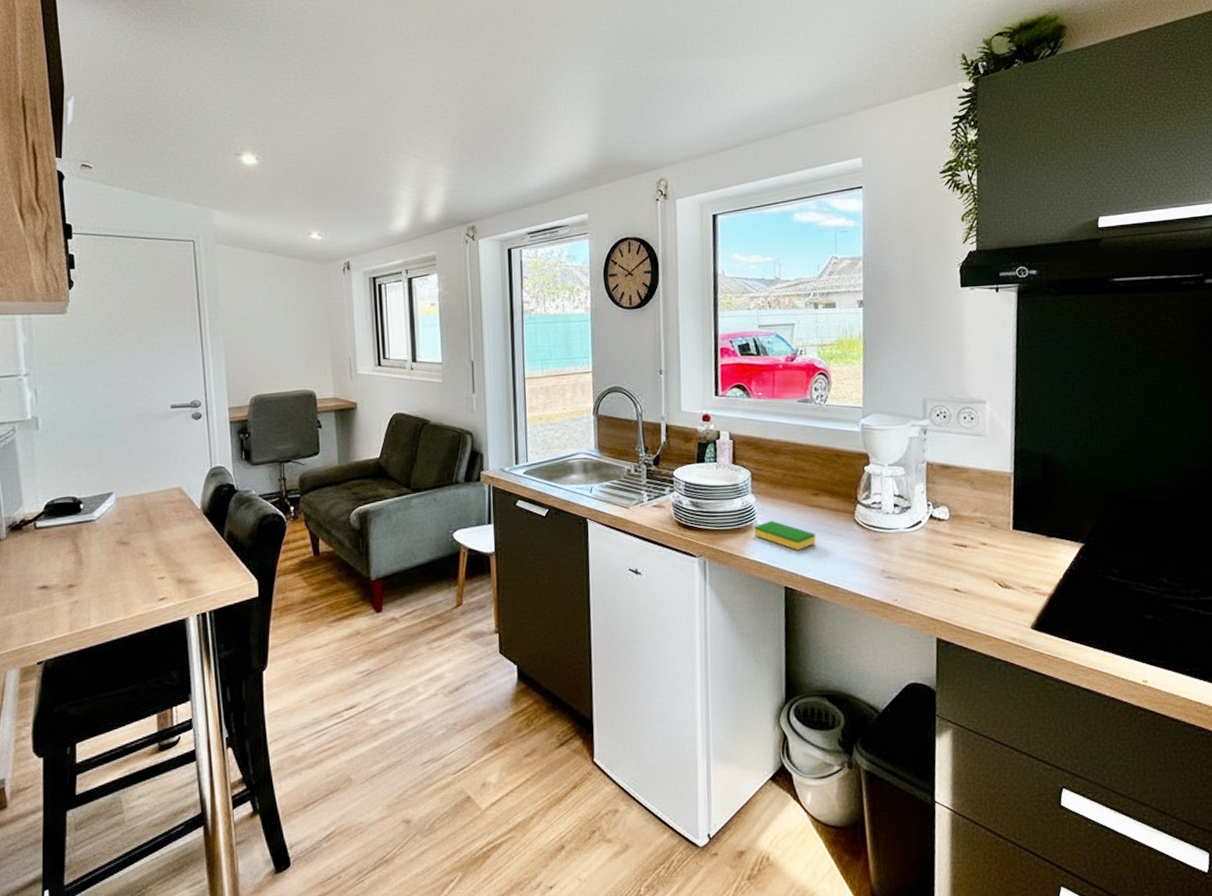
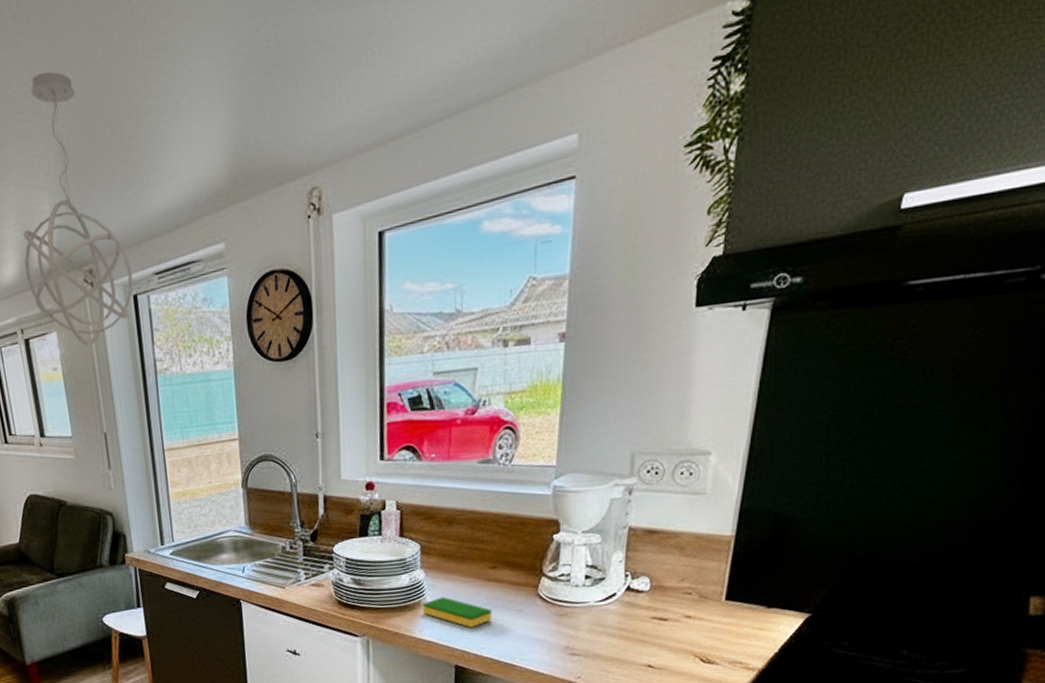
pendant light: none [415,80,509,286] -> present [22,71,133,345]

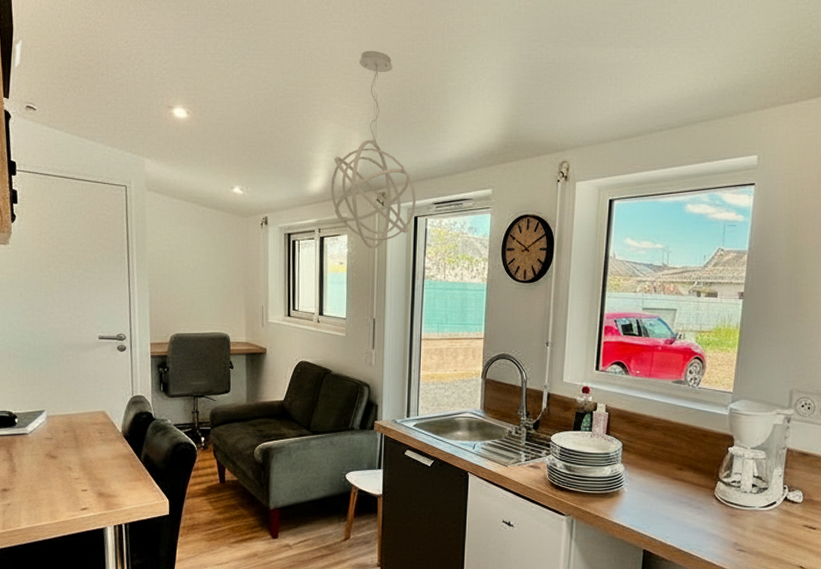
dish sponge: present [422,596,492,628] -> none [619,489,676,518]

